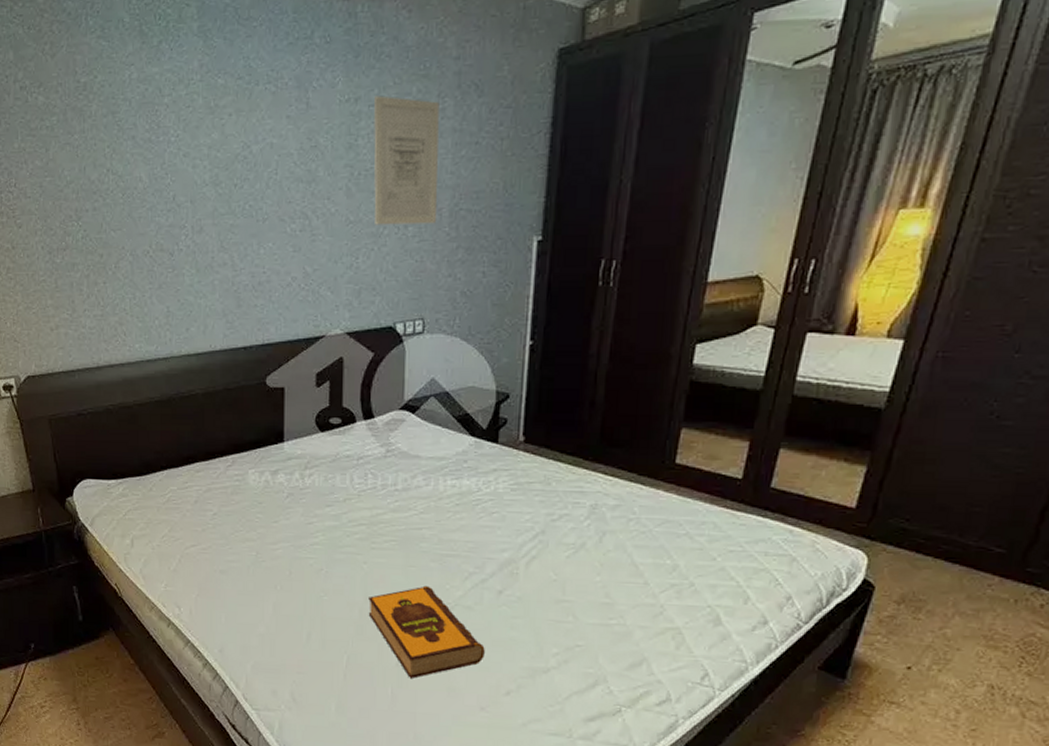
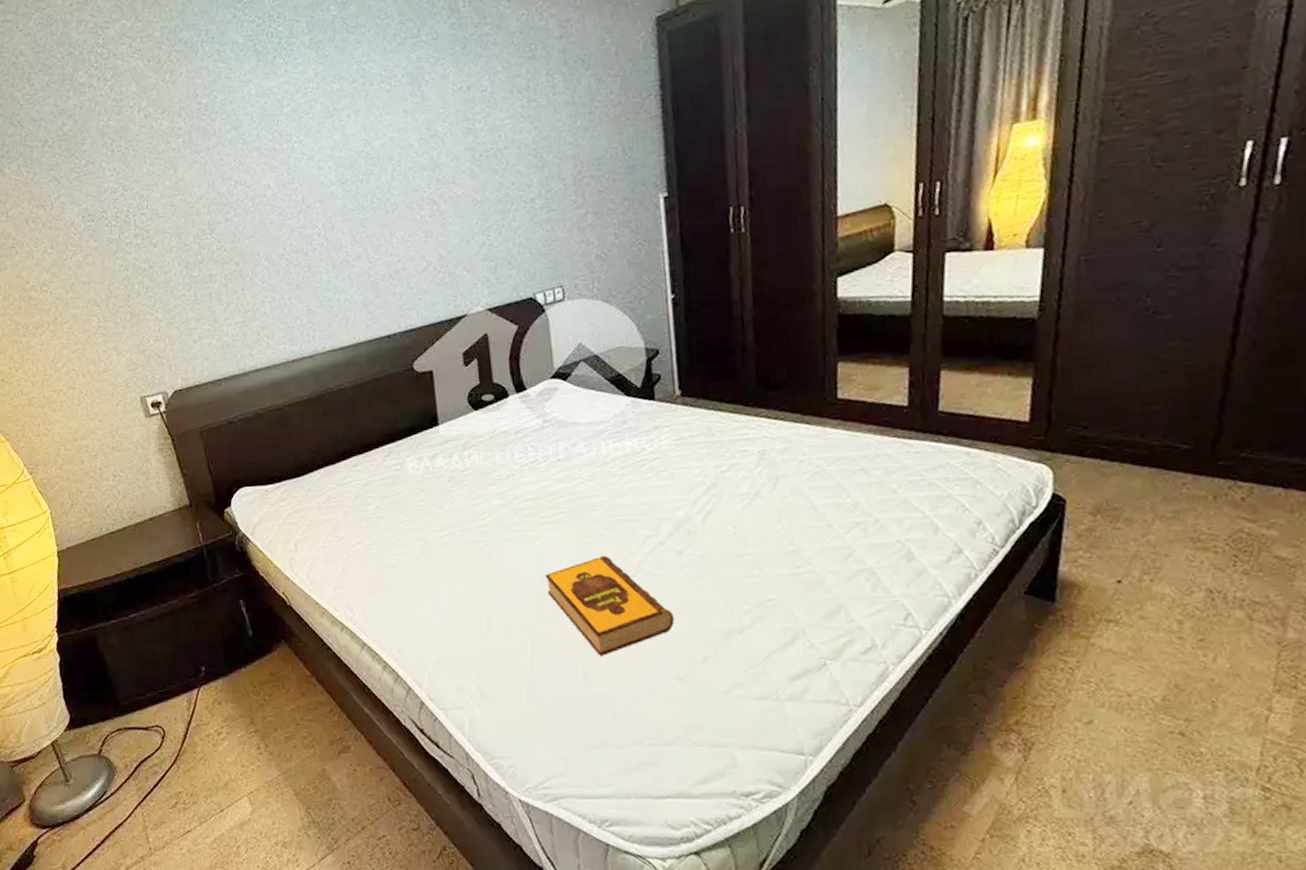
wall art: present [373,95,440,225] -> none [486,79,563,202]

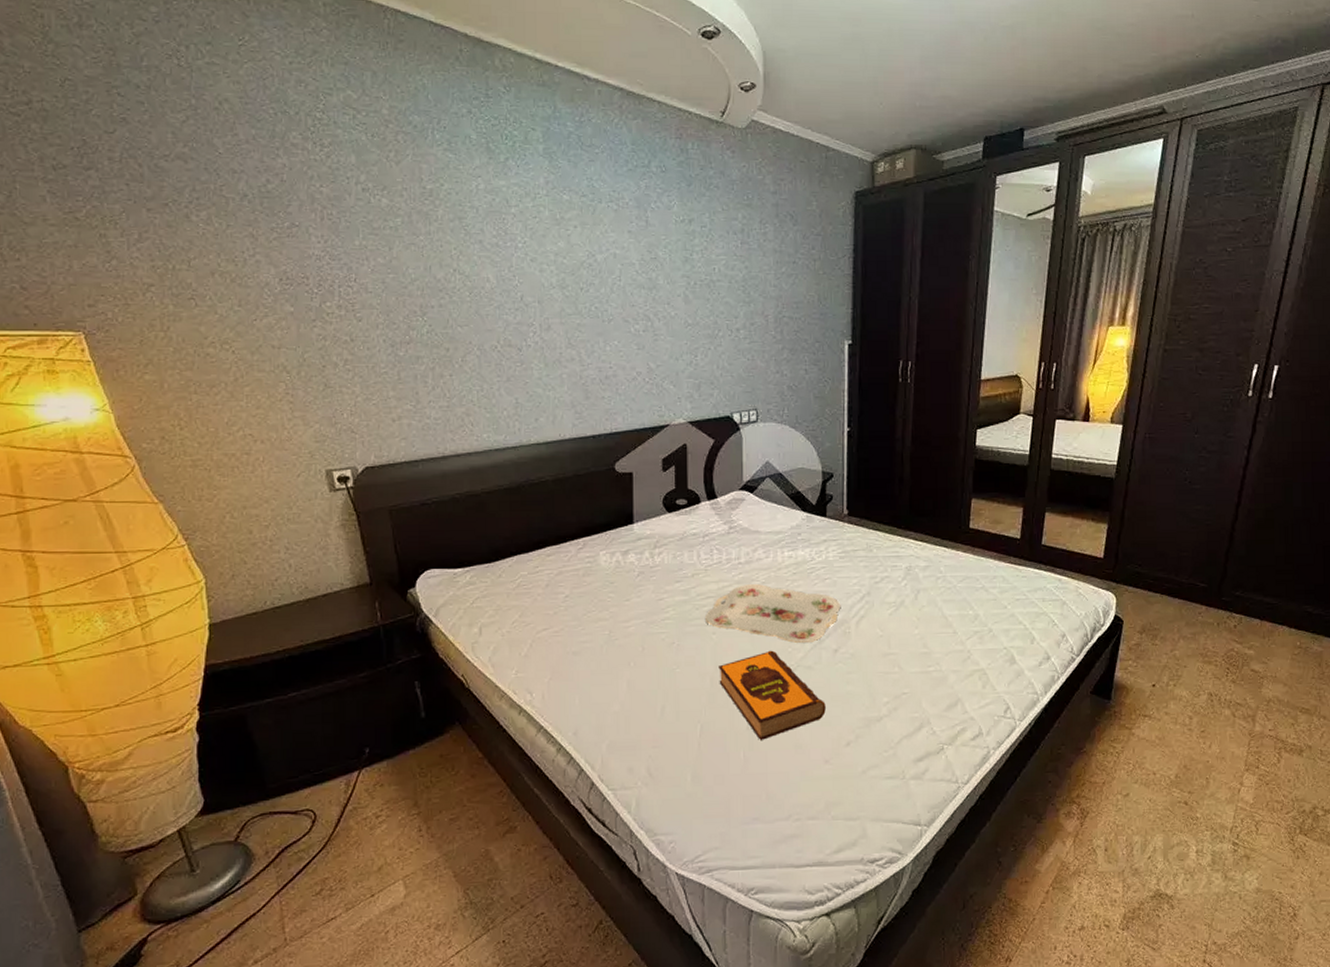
serving tray: none [524,481,682,546] -> present [704,583,841,643]

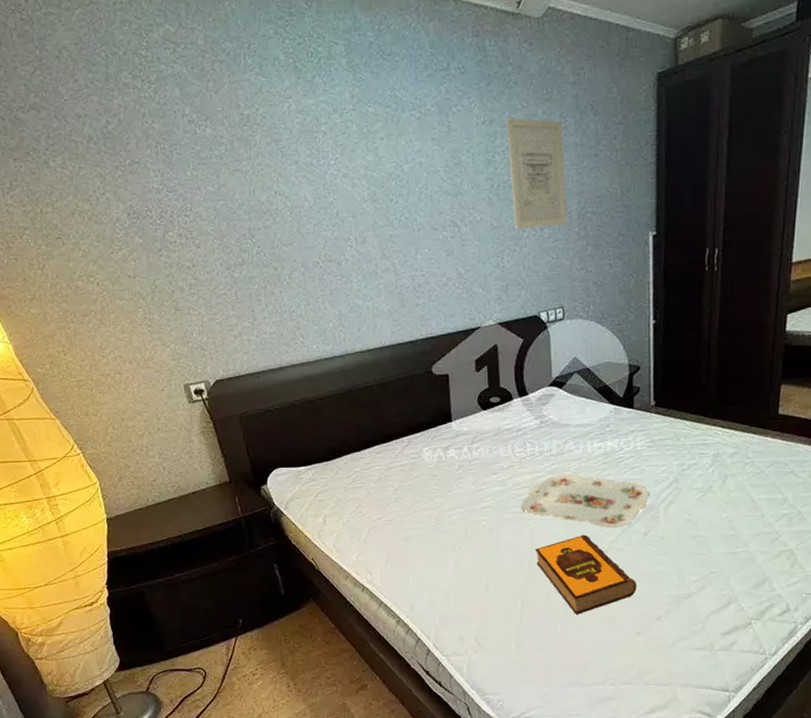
wall art: none [706,219,764,328] -> present [506,117,568,229]

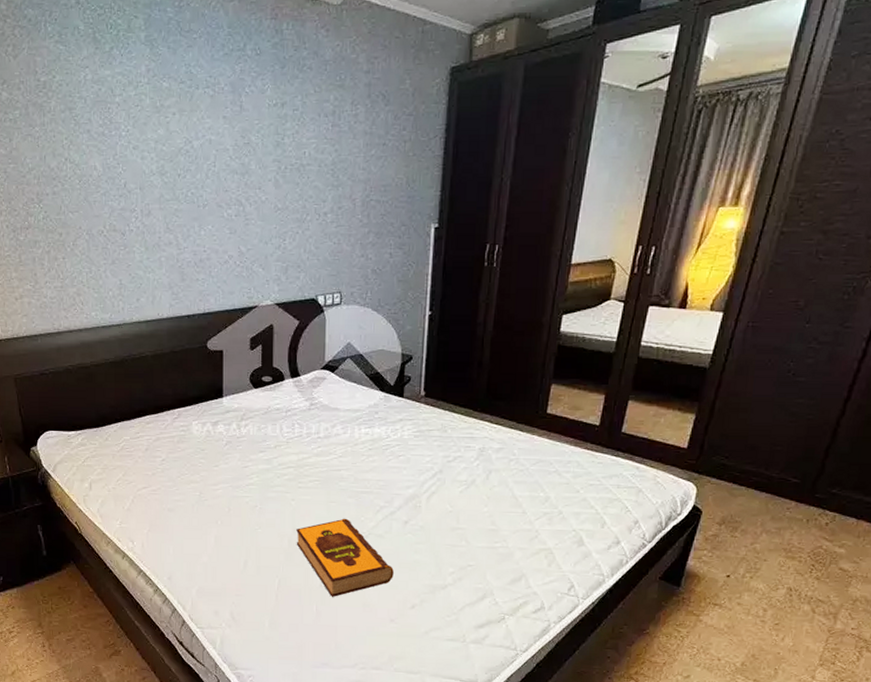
wall art: present [506,117,568,229] -> none [298,101,353,212]
serving tray: present [520,473,650,527] -> none [285,456,413,513]

